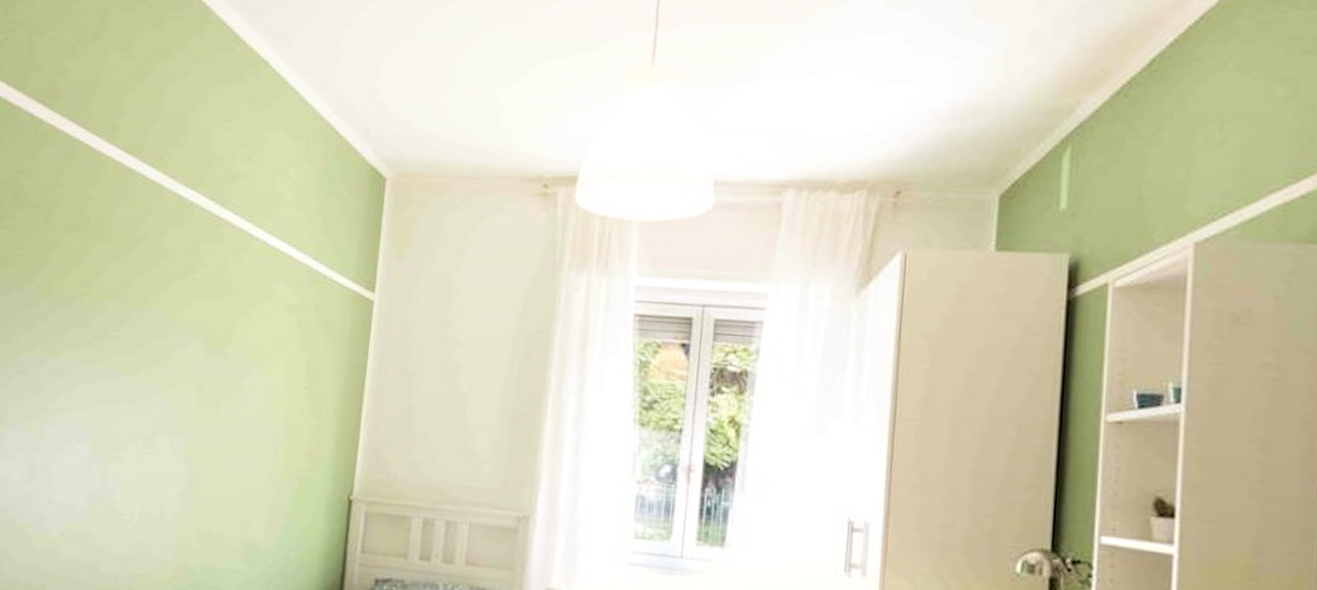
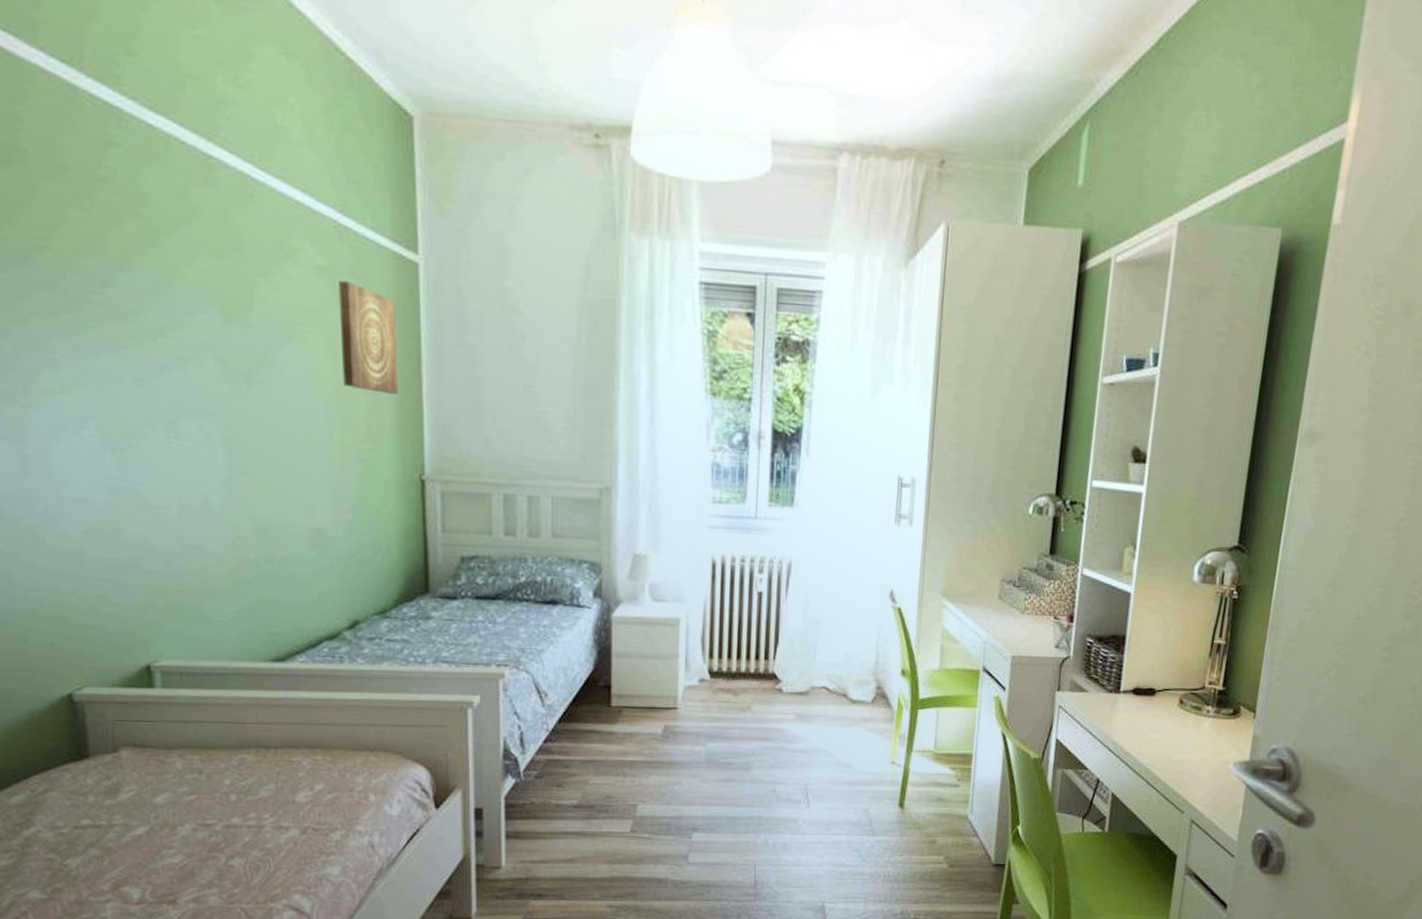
wall art: none [294,316,349,418] -> present [338,280,398,394]

